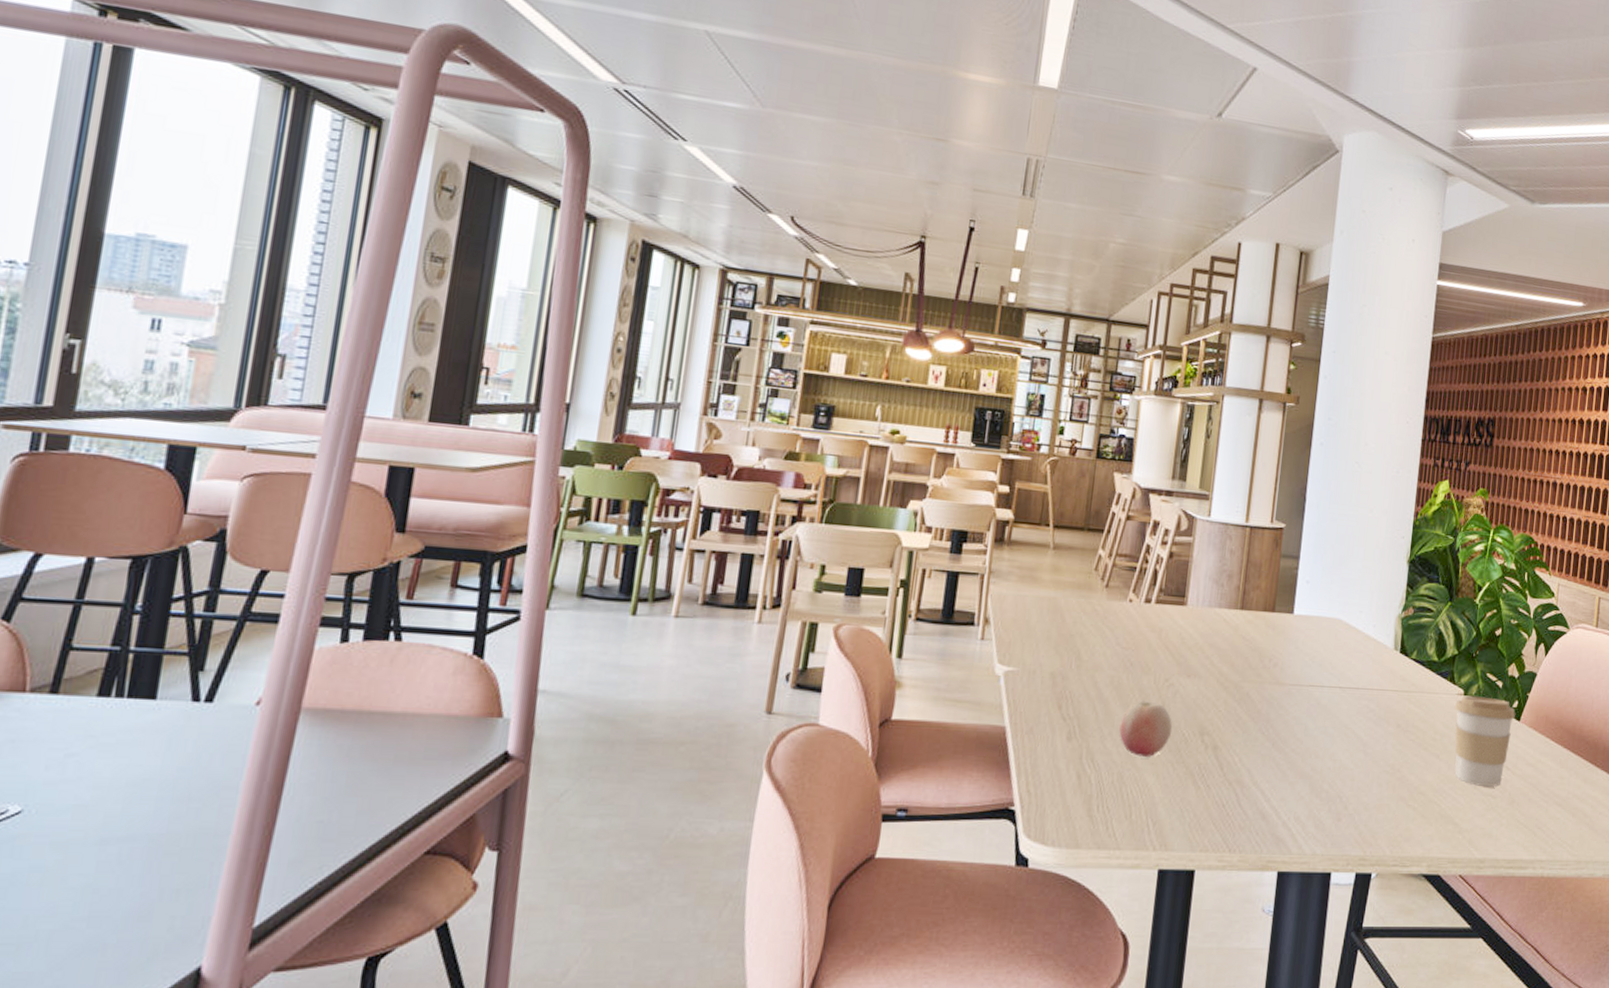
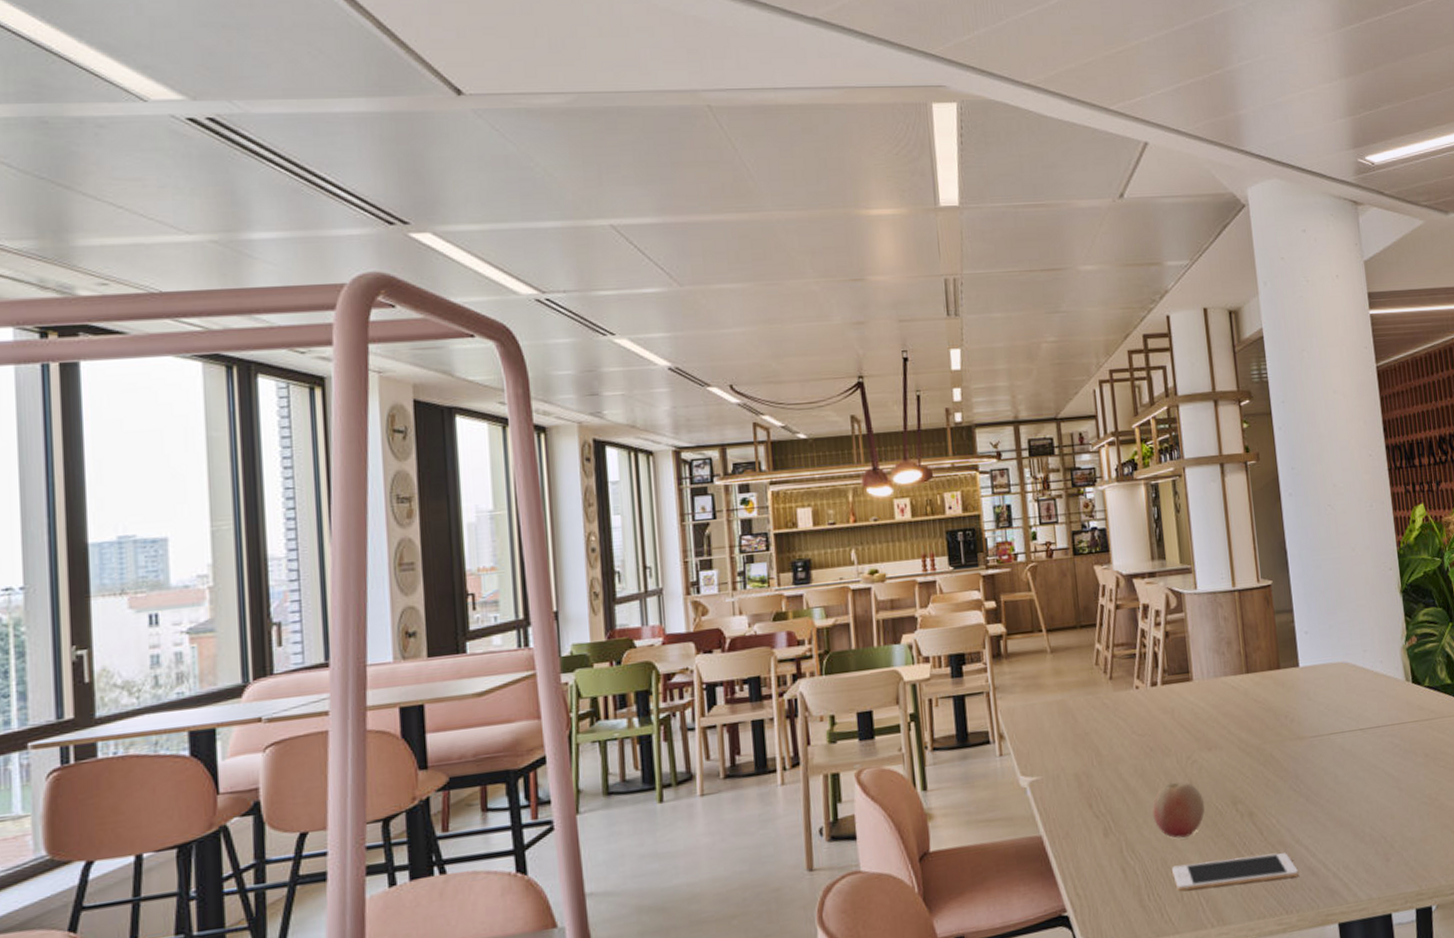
cell phone: none [1126,783,1250,817] -> present [1172,853,1298,891]

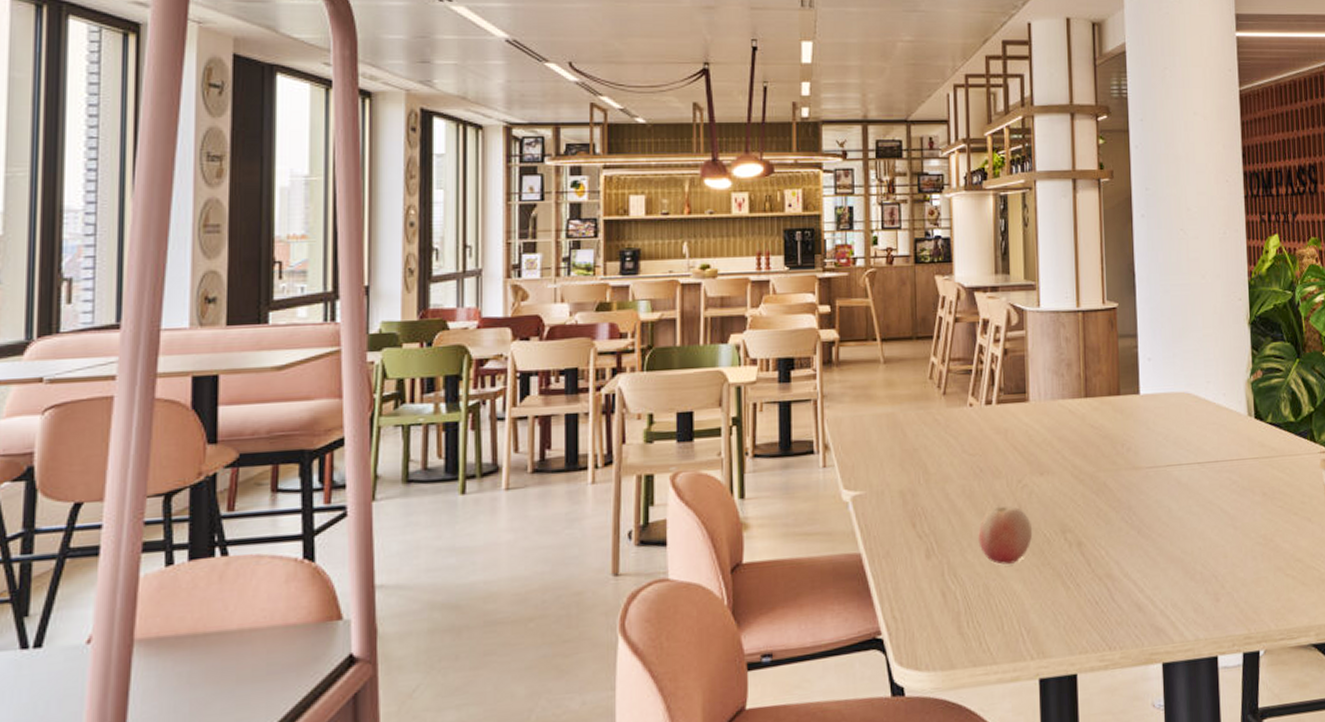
cell phone: present [1172,853,1298,891] -> none [994,586,1124,620]

